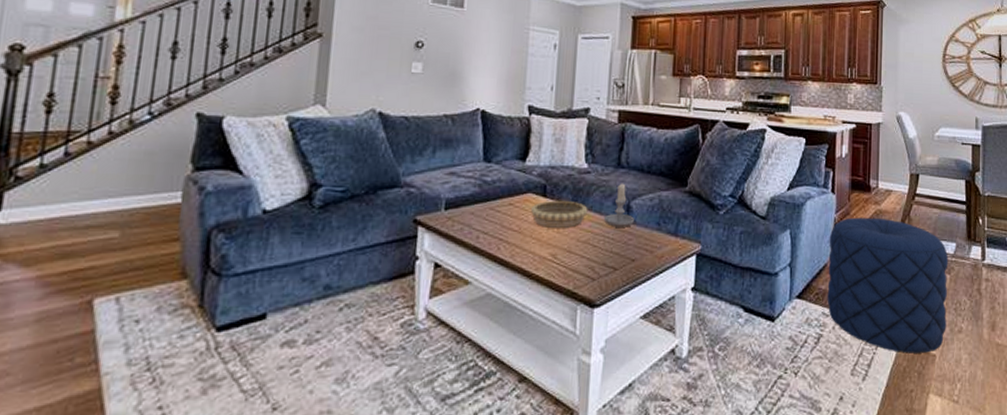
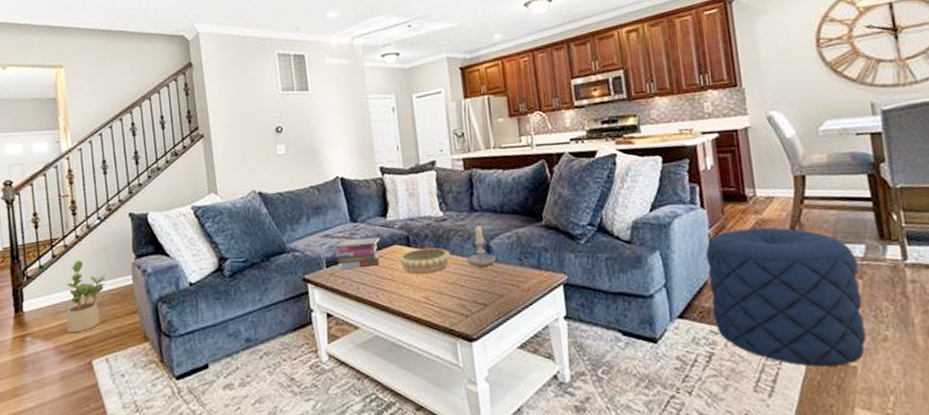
potted plant: none [62,164,143,259] -> present [66,260,106,333]
books: none [455,180,514,215] -> present [332,236,380,270]

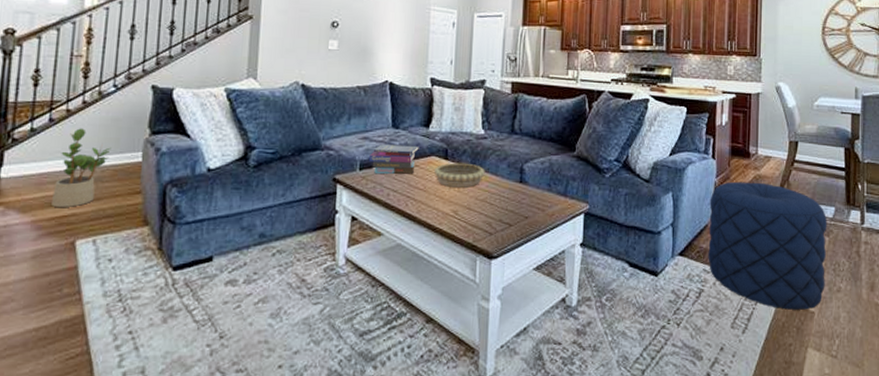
candle: present [467,225,496,267] -> none [500,148,527,188]

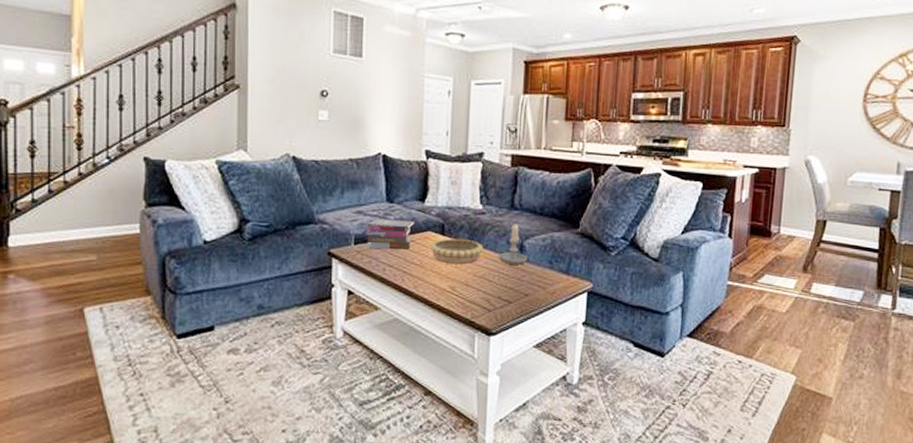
potted plant: present [50,128,111,207] -> none [57,199,110,276]
candle: none [500,148,527,188] -> present [499,224,527,265]
pouf: present [708,181,828,310] -> none [719,262,854,396]

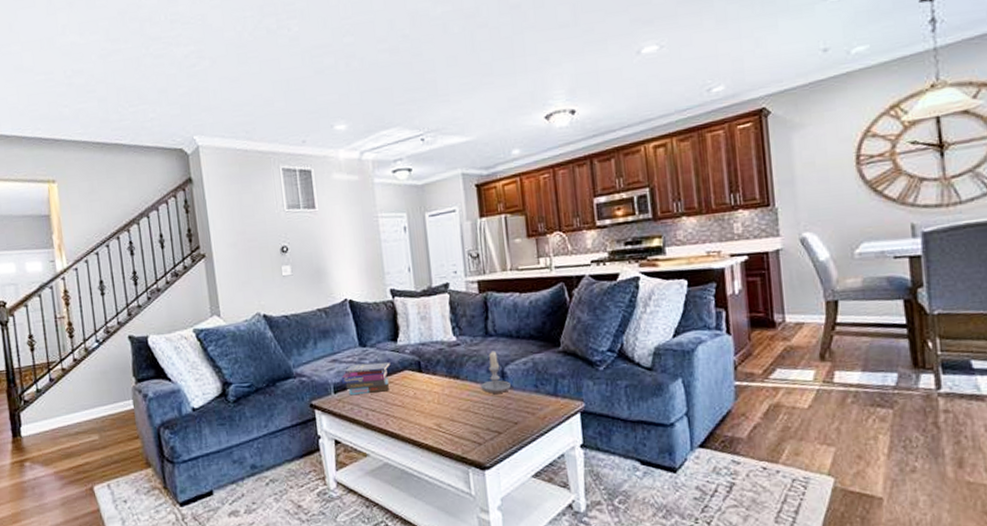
decorative bowl: present [430,238,484,264] -> none [409,373,464,401]

